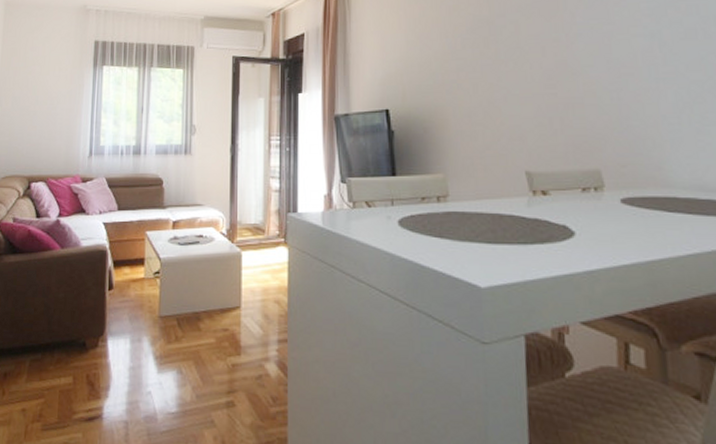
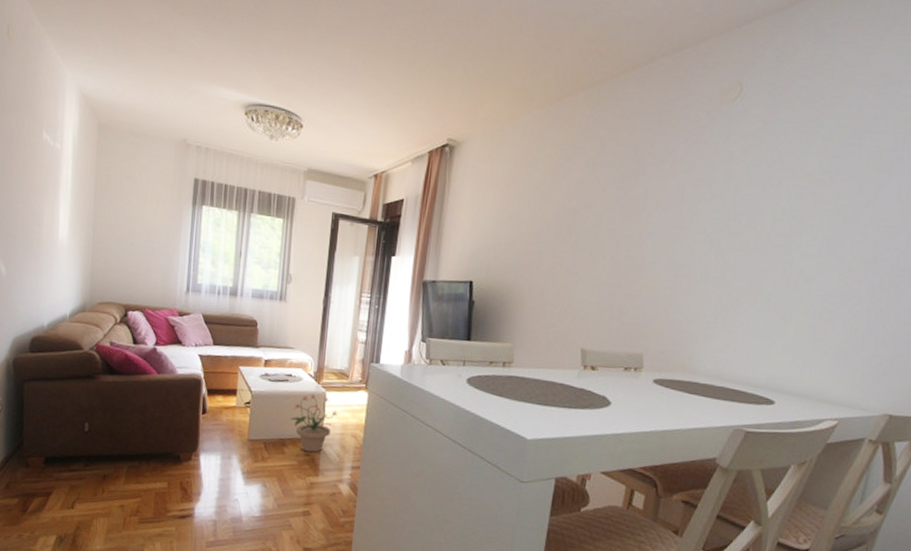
potted plant: none [204,255,256,326] -> present [290,394,338,453]

